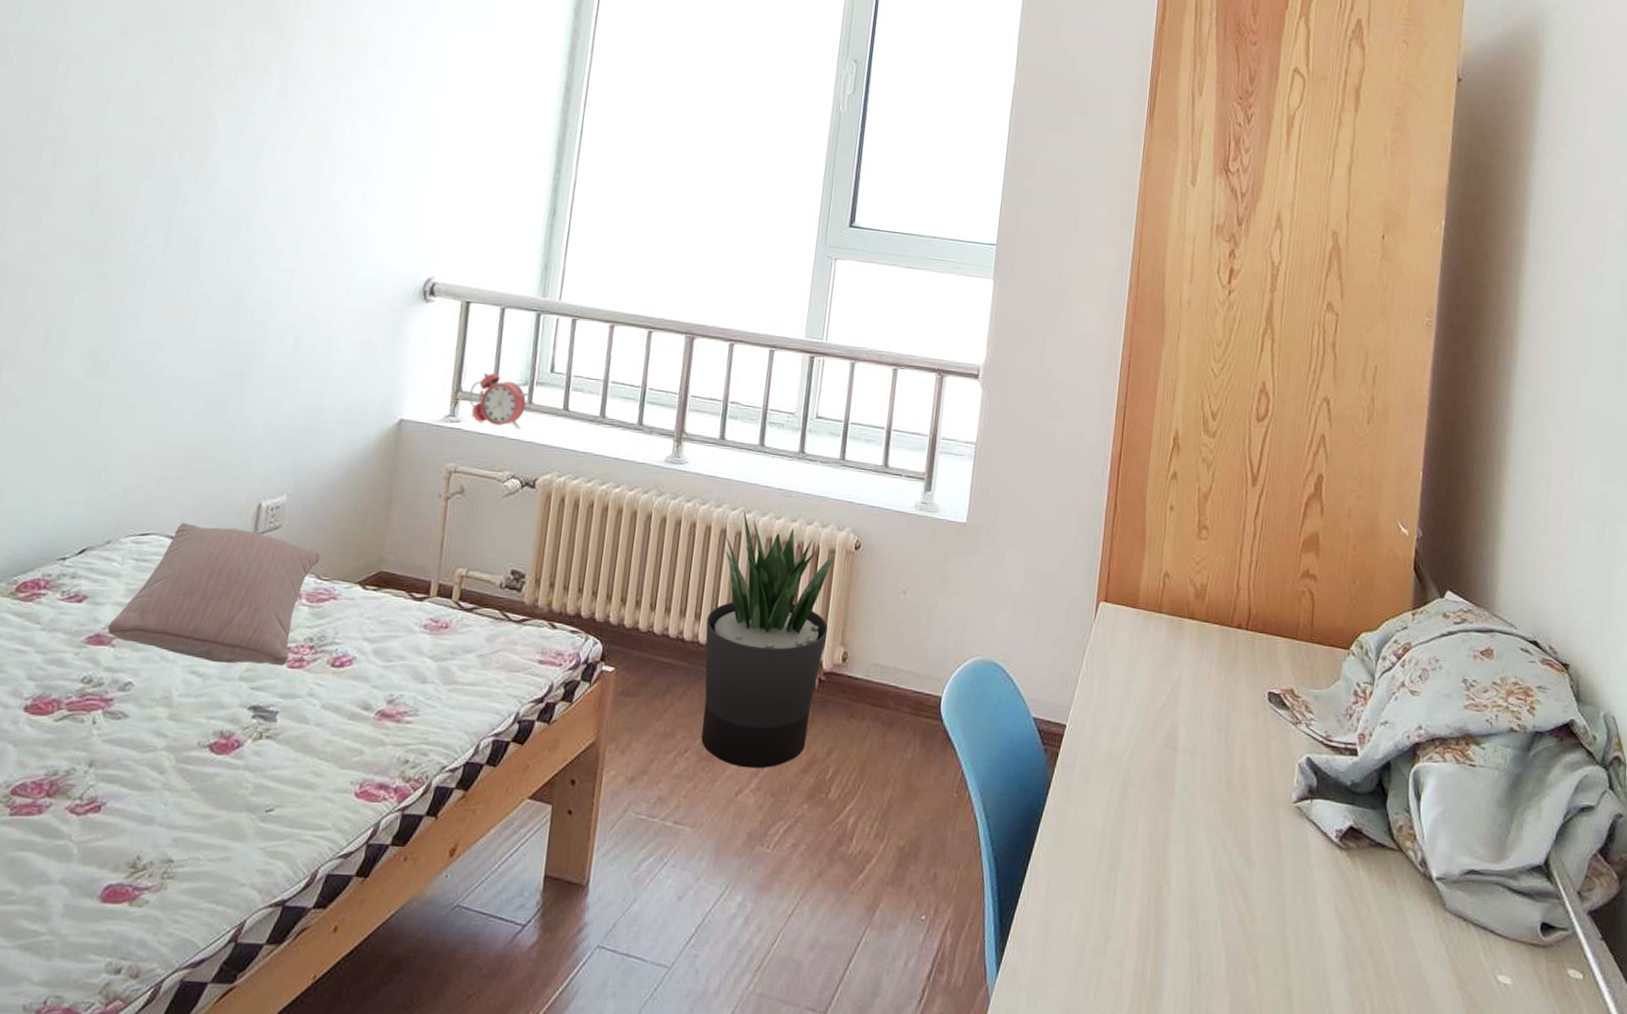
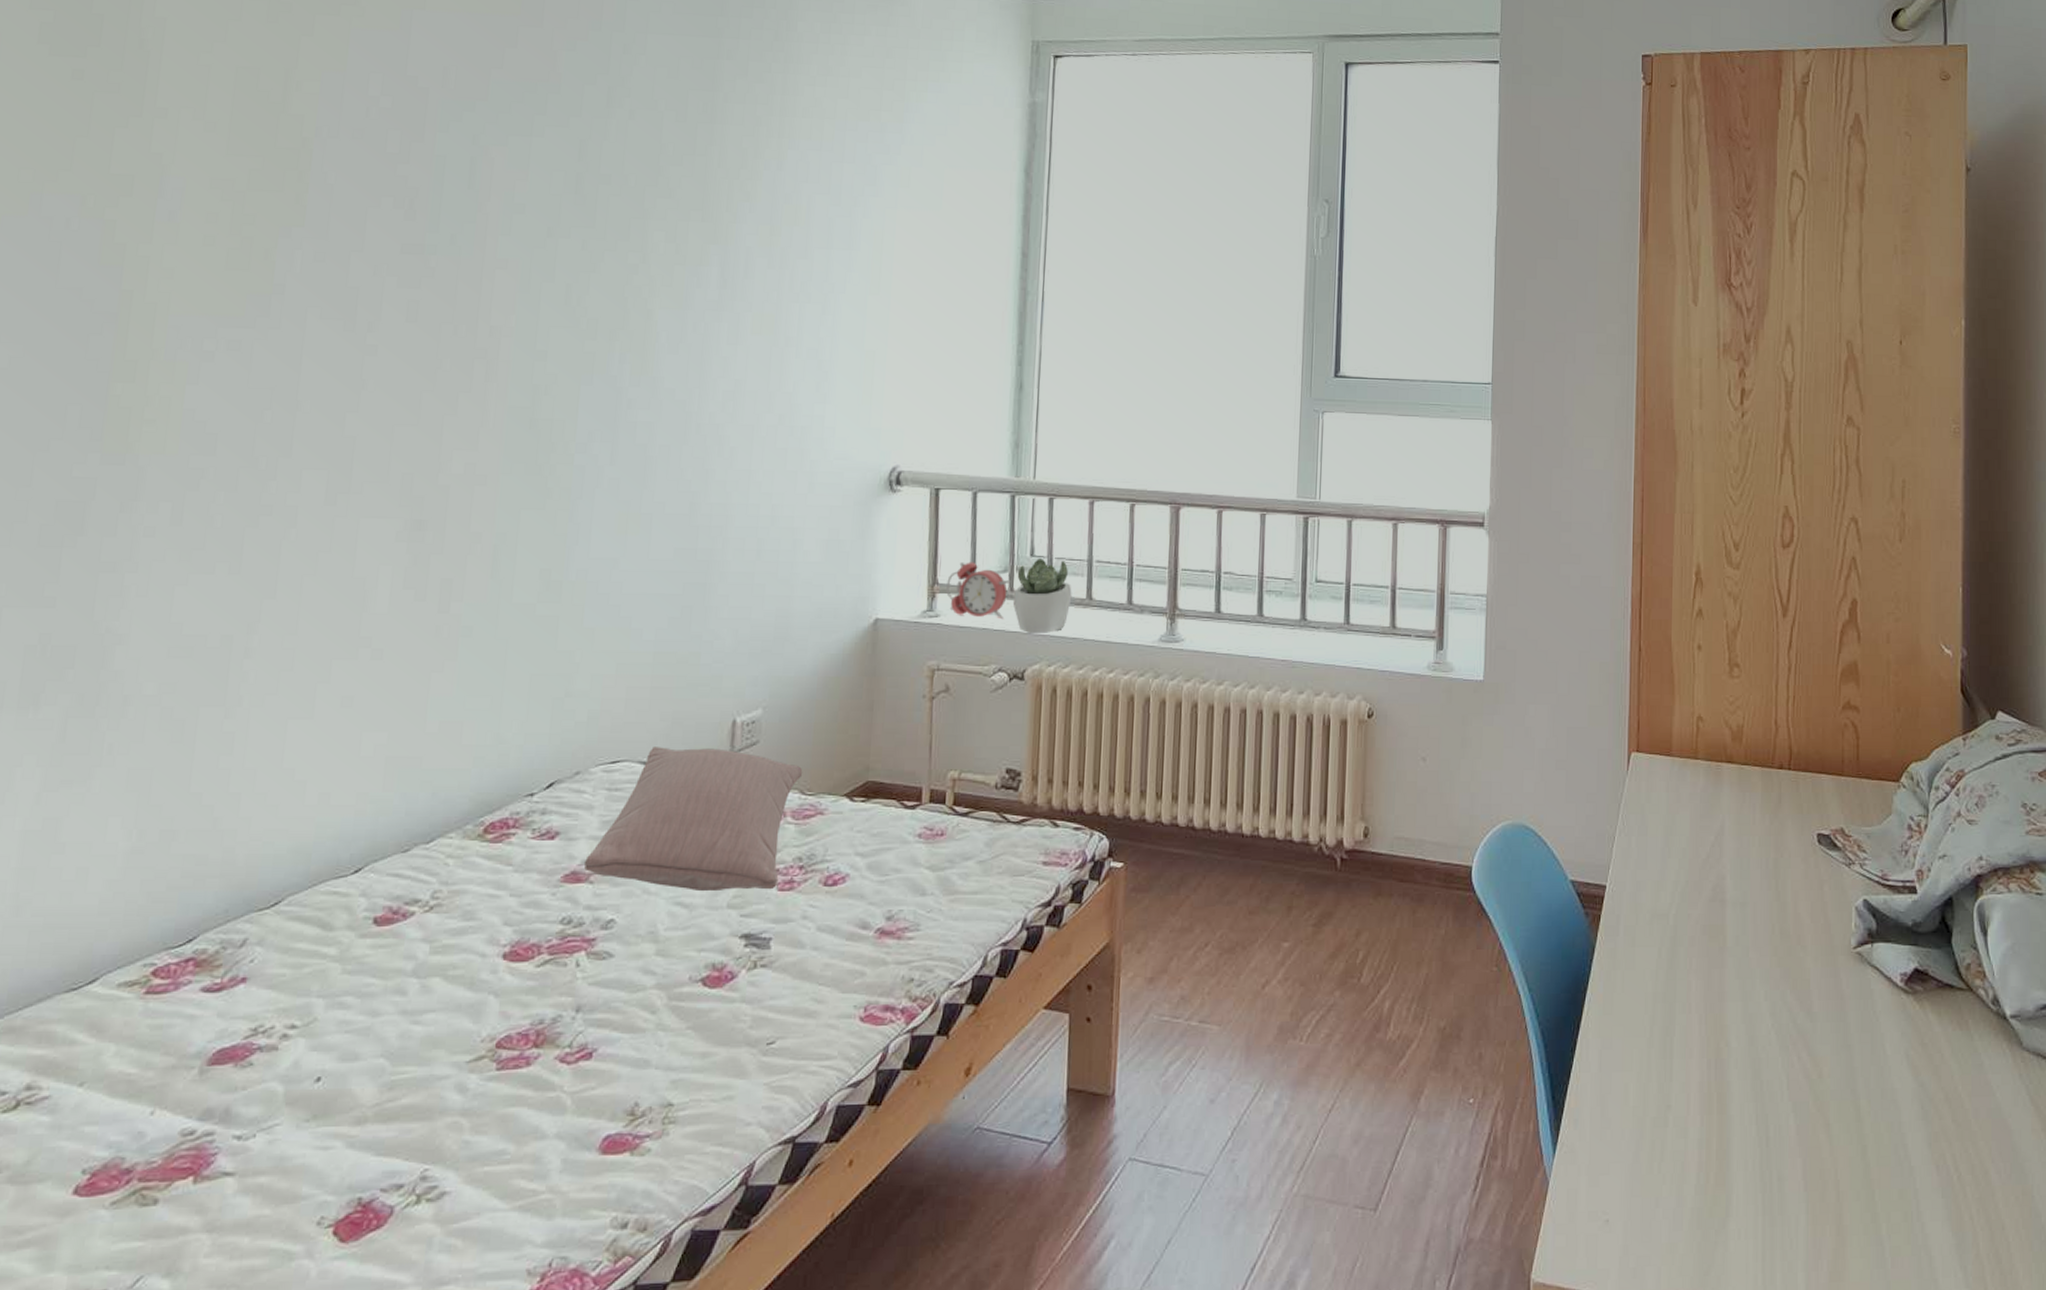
succulent plant: none [530,375,587,447] -> present [1012,559,1072,634]
planter: present [701,510,836,769] -> none [1216,686,1348,958]

